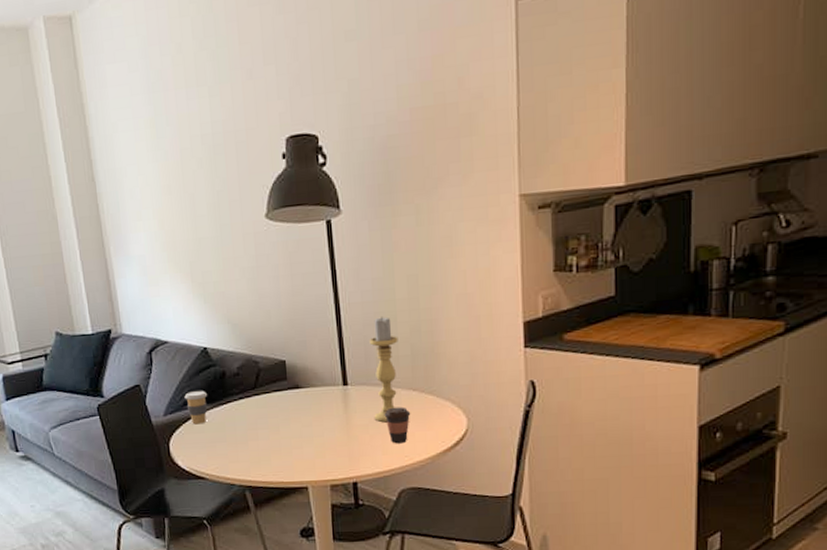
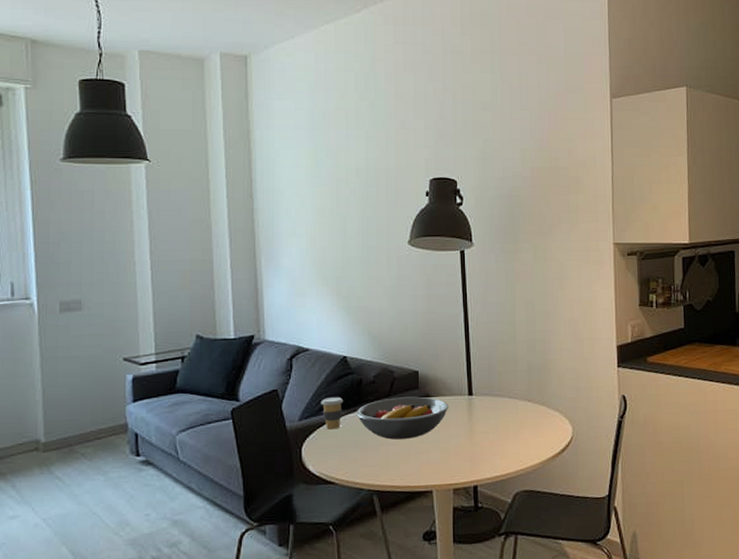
fruit bowl: none [221,388,322,434] -> present [356,396,449,440]
candle holder: present [369,317,398,423] -> none [493,336,517,430]
coffee cup: present [384,406,411,444] -> none [503,416,526,450]

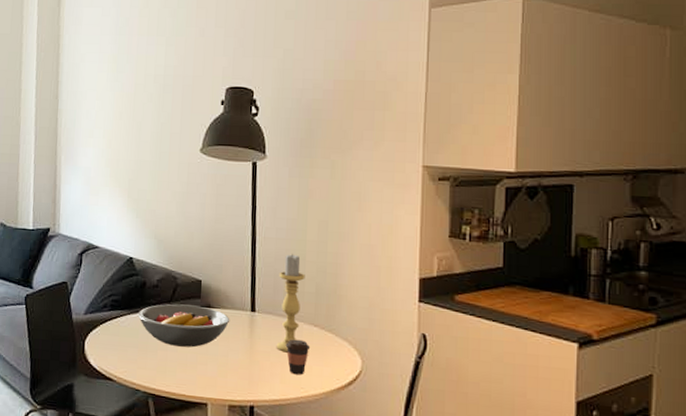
coffee cup: present [321,396,344,430] -> none [105,295,127,328]
candle holder: none [493,336,517,430] -> present [276,254,305,353]
coffee cup: none [503,416,526,450] -> present [285,339,311,375]

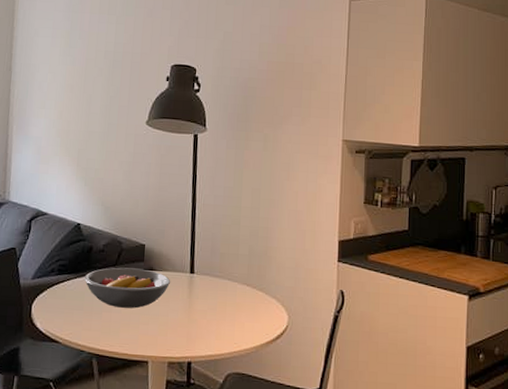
candle holder: present [276,254,305,353] -> none [212,219,240,311]
coffee cup: present [285,339,311,375] -> none [221,298,243,332]

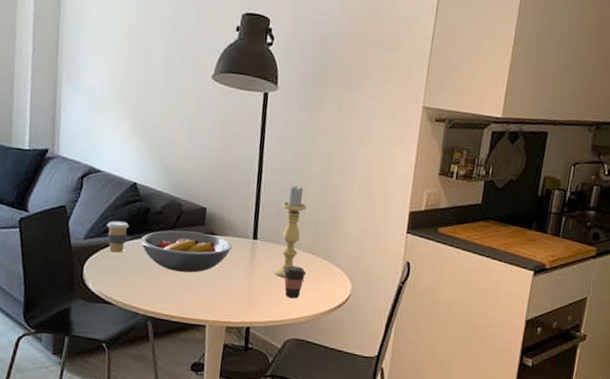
coffee cup: none [53,260,74,291] -> present [107,220,130,253]
candle holder: none [212,219,240,311] -> present [274,185,307,278]
coffee cup: none [221,298,243,332] -> present [283,265,307,299]

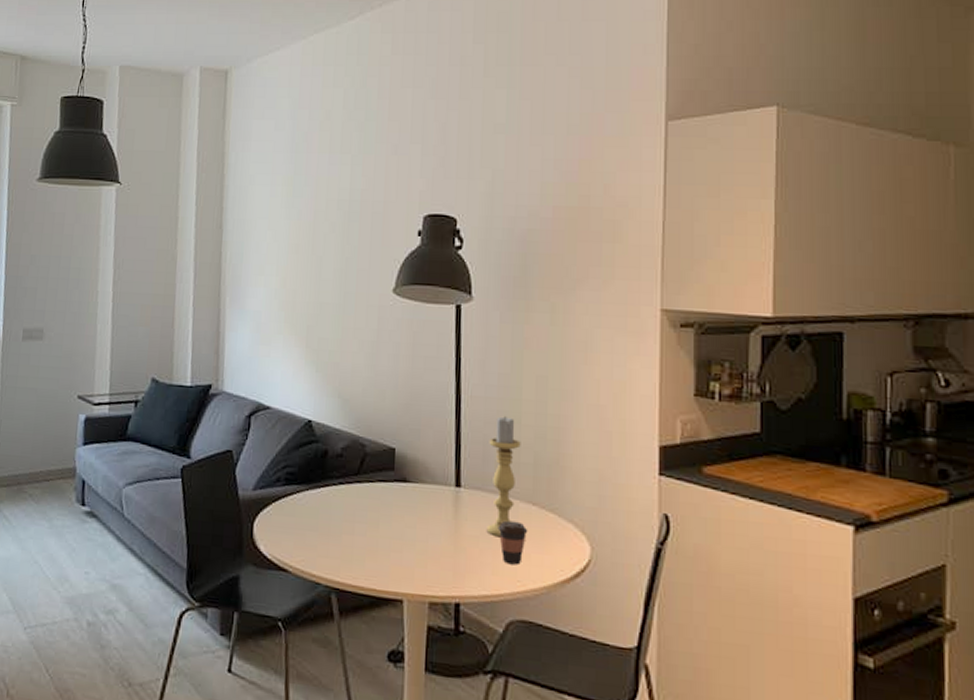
coffee cup: present [107,220,130,253] -> none [279,466,305,506]
fruit bowl: present [140,230,233,273] -> none [318,477,430,531]

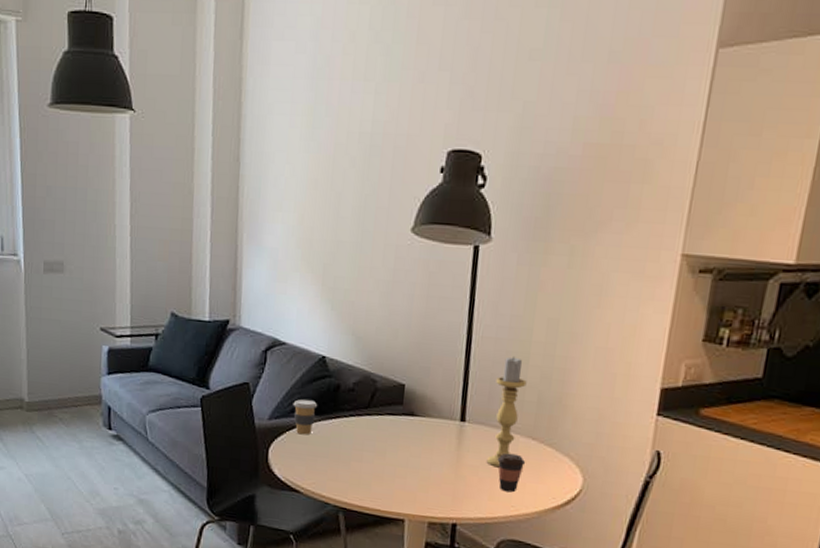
coffee cup: none [279,466,305,506] -> present [293,399,318,435]

